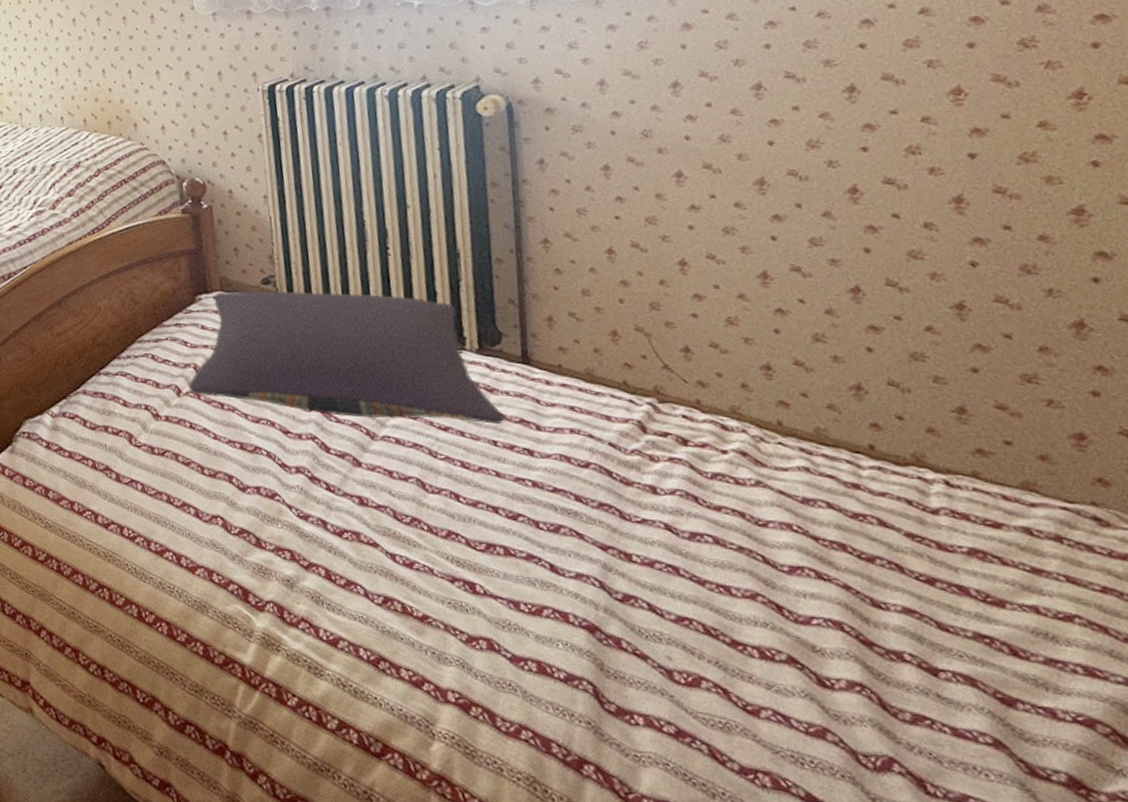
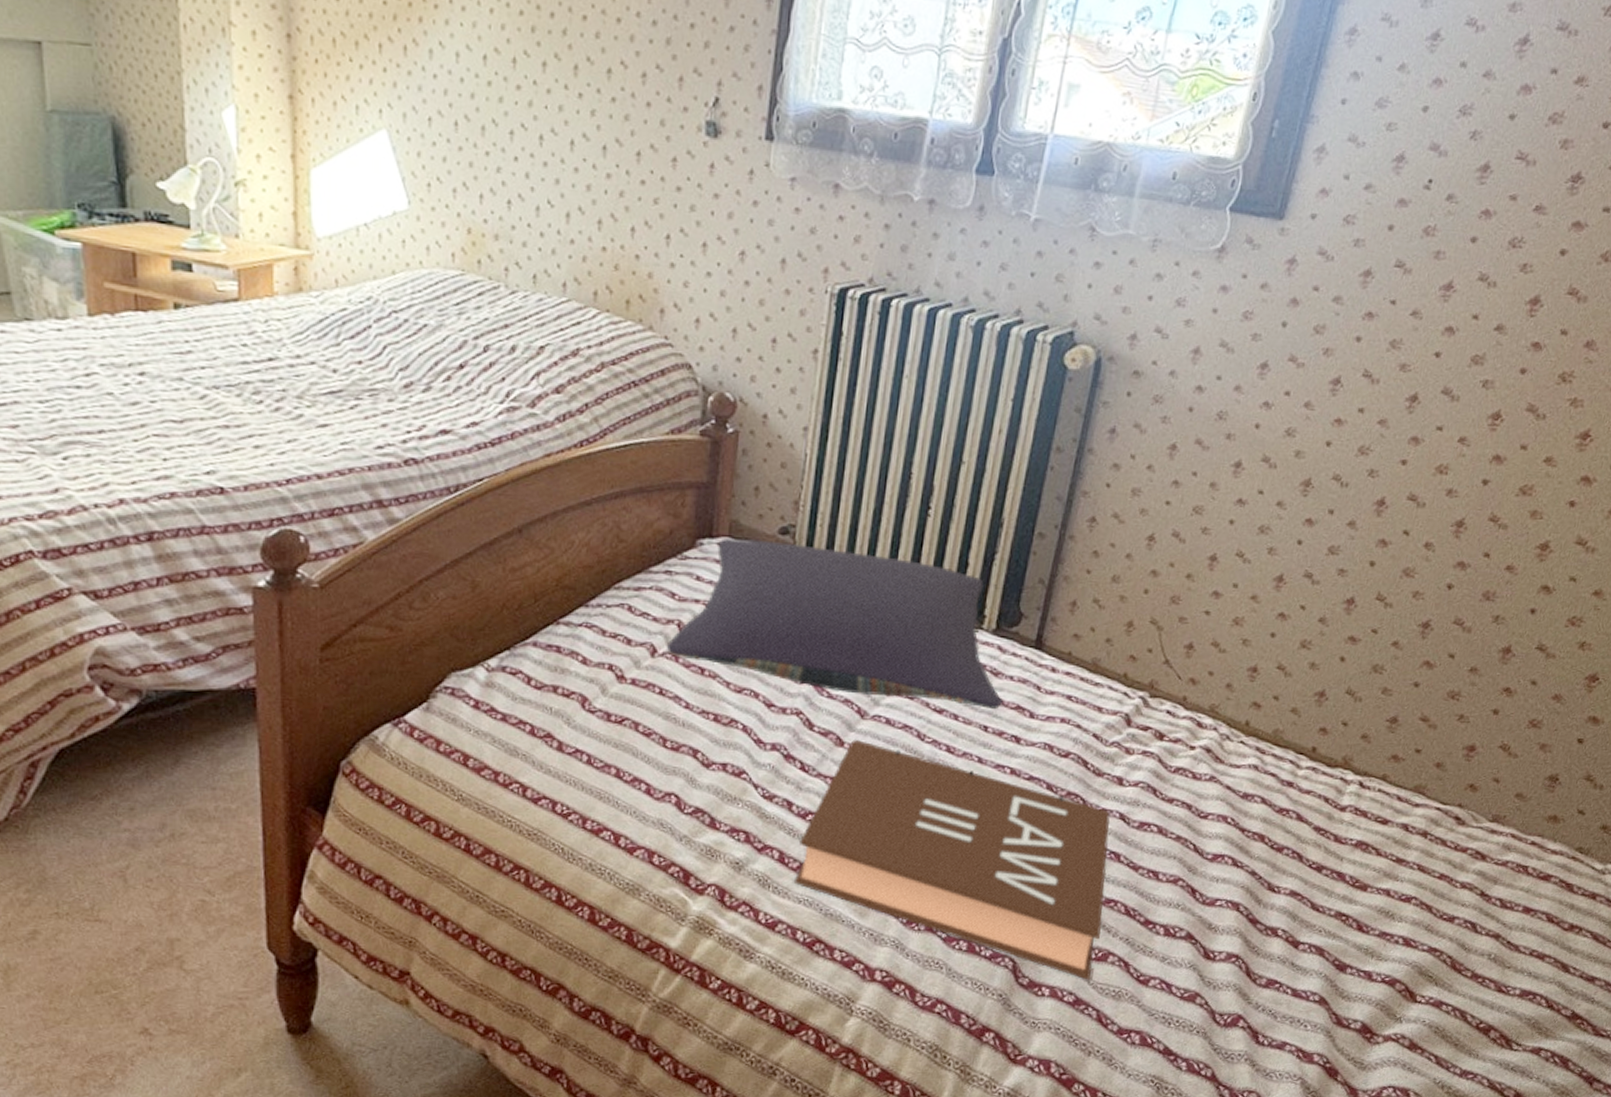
book: none [341,459,687,709] -> present [793,739,1110,980]

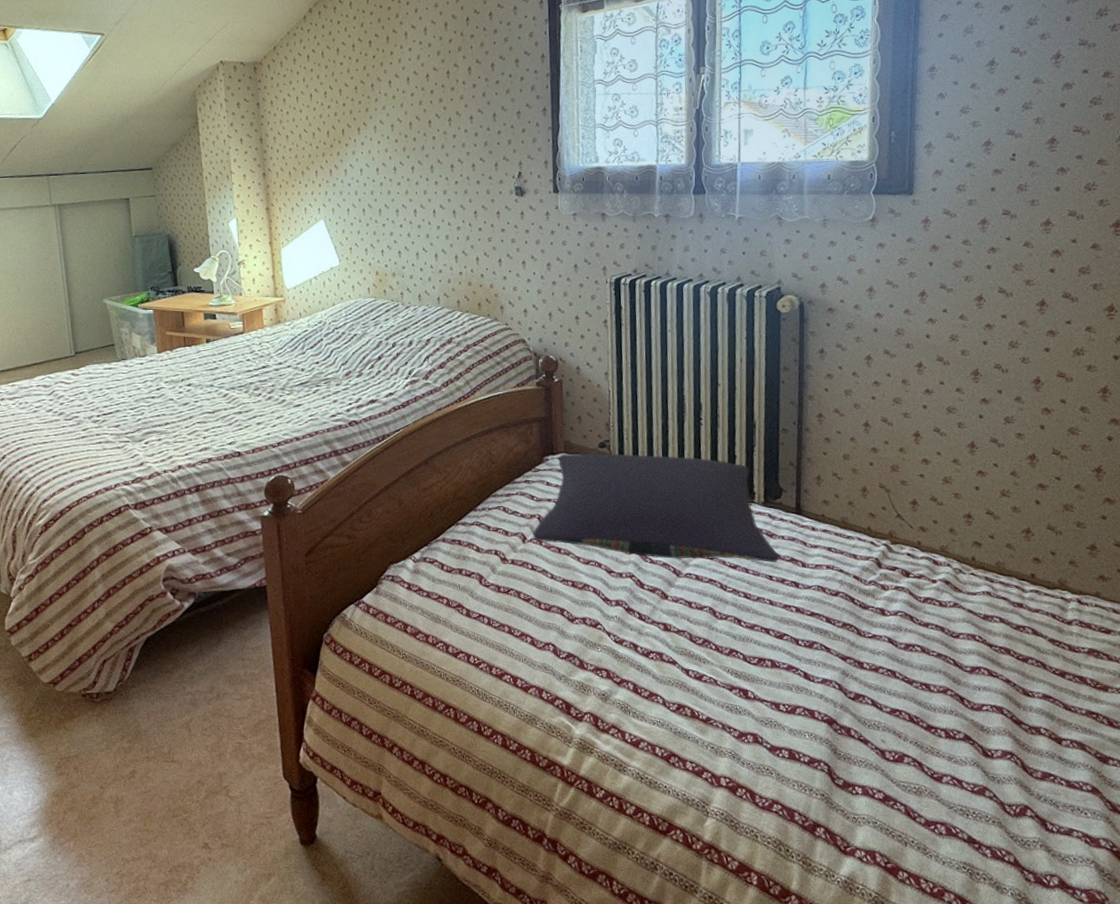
book: present [793,739,1110,980] -> none [647,592,893,779]

